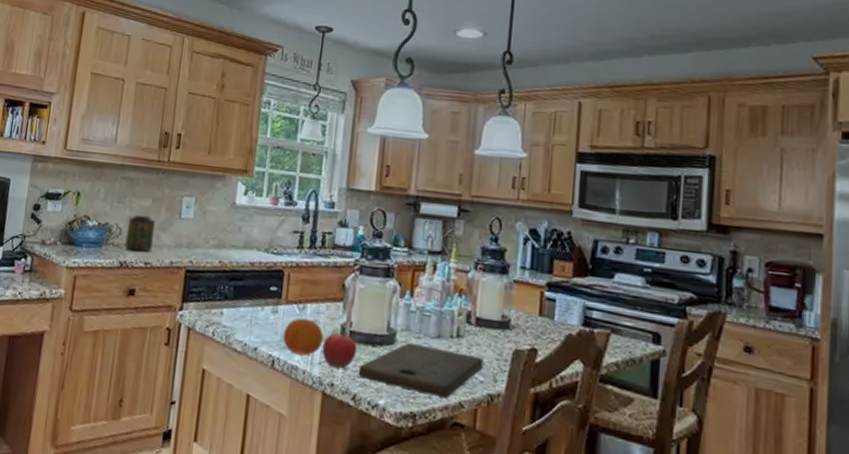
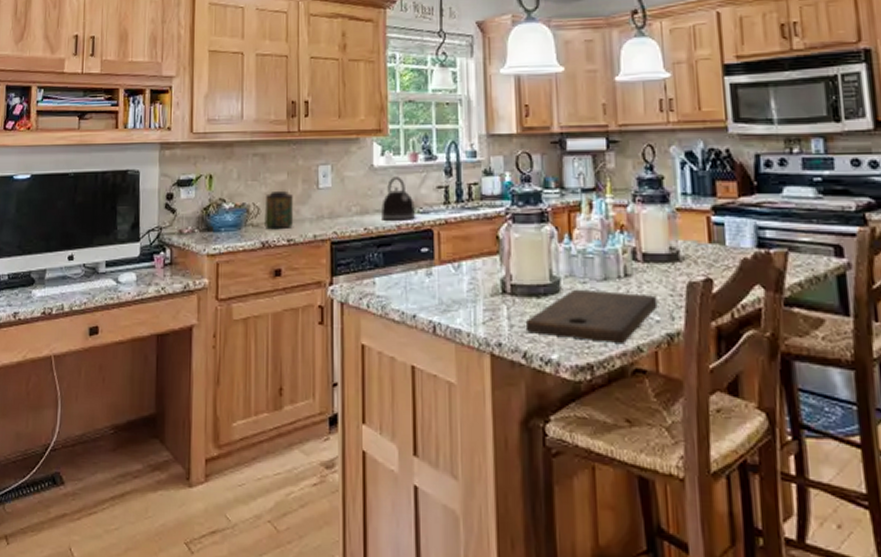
kettle: none [236,216,270,260] -> present [380,176,416,222]
fruit: present [283,317,324,356] -> none [441,277,484,317]
fruit: present [322,332,357,369] -> none [484,286,521,326]

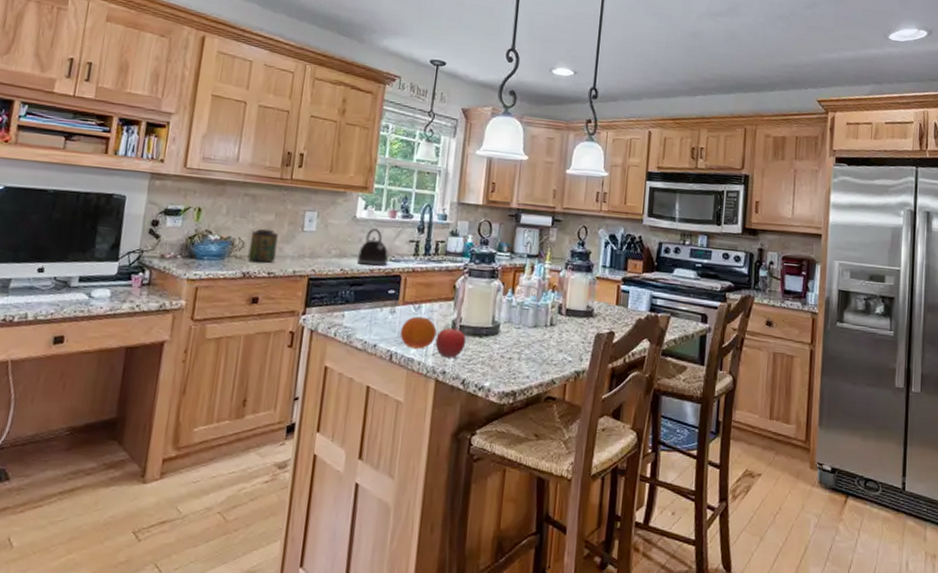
fruit: none [441,277,484,317] -> present [400,316,437,349]
fruit: none [484,286,521,326] -> present [435,326,466,358]
cutting board: present [525,289,658,343] -> none [467,332,572,376]

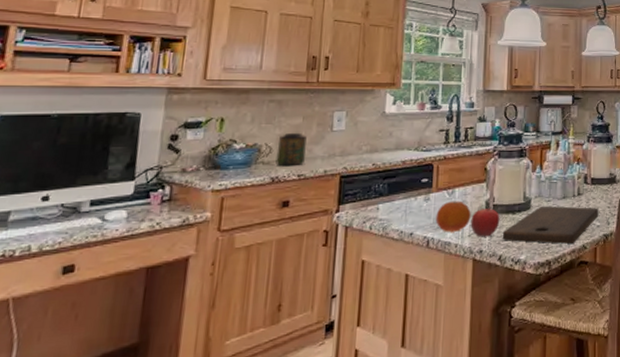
kettle: present [356,228,389,267] -> none [388,122,420,158]
cutting board: none [467,332,572,376] -> present [502,205,599,244]

